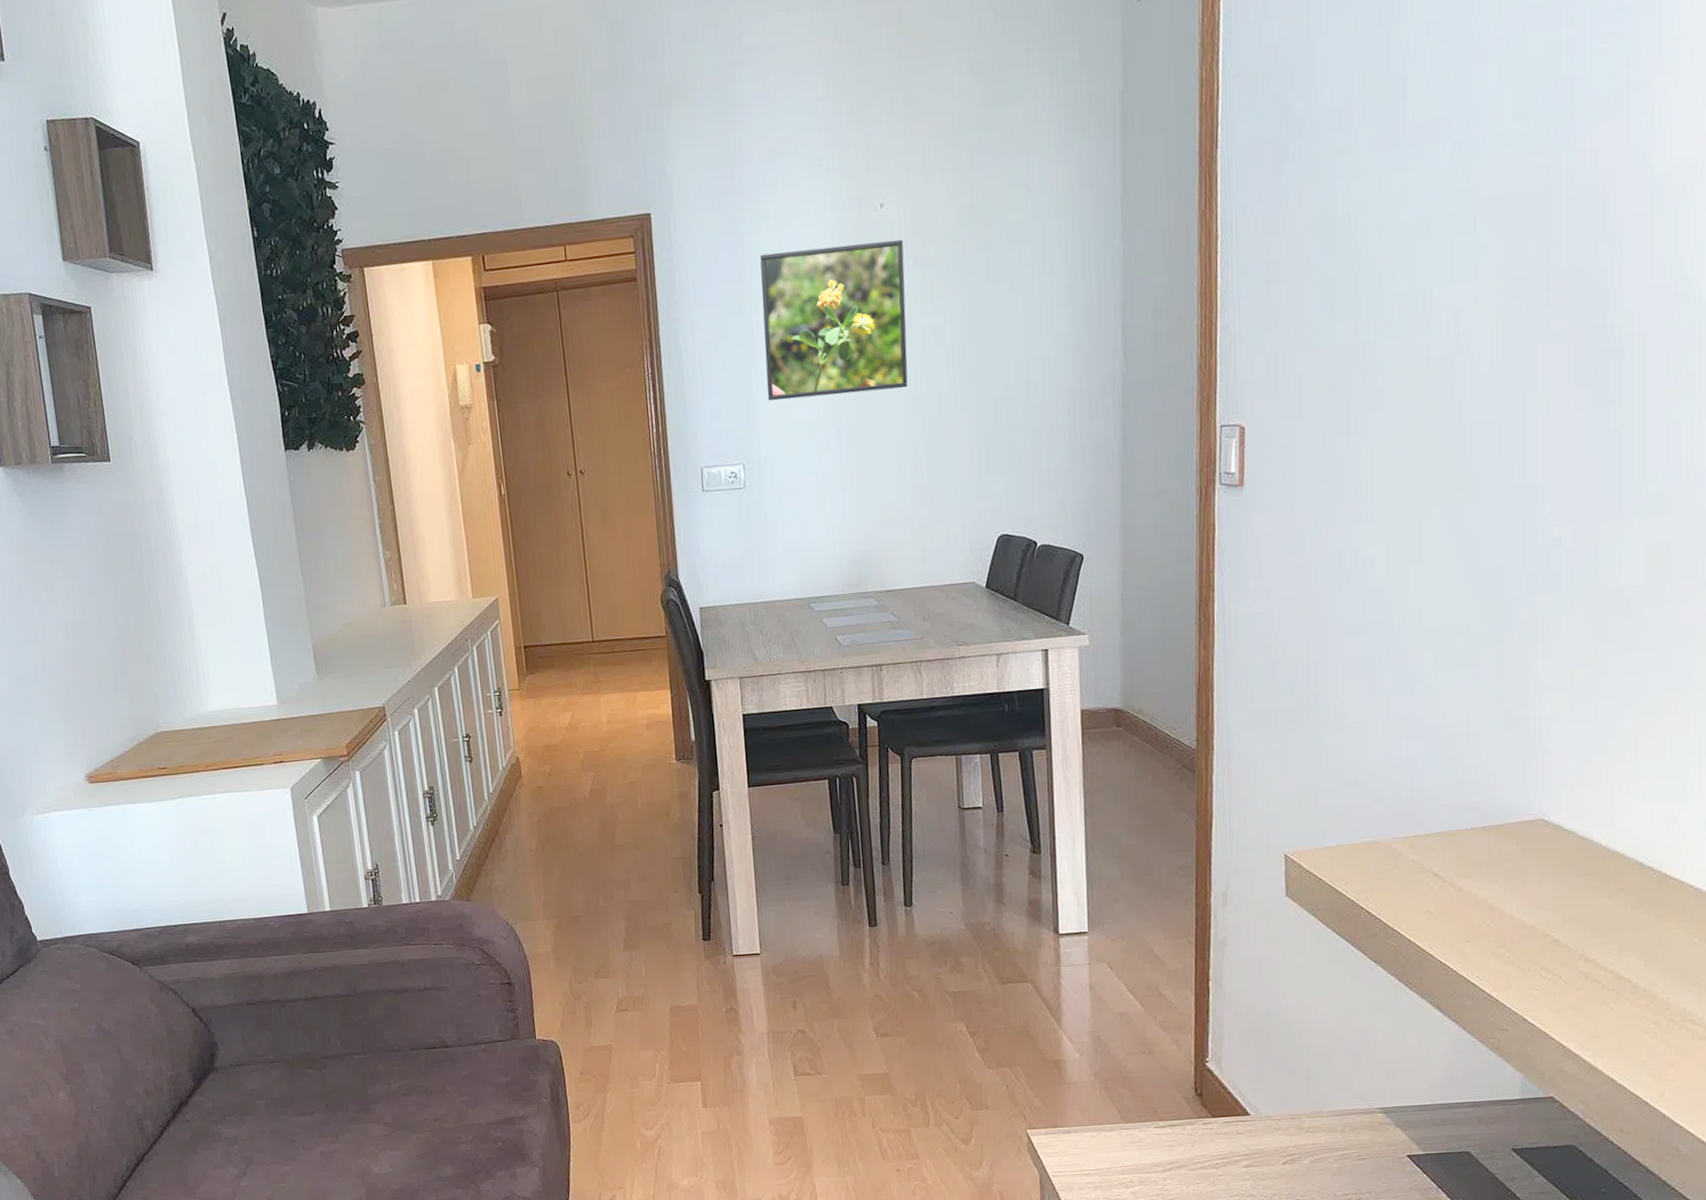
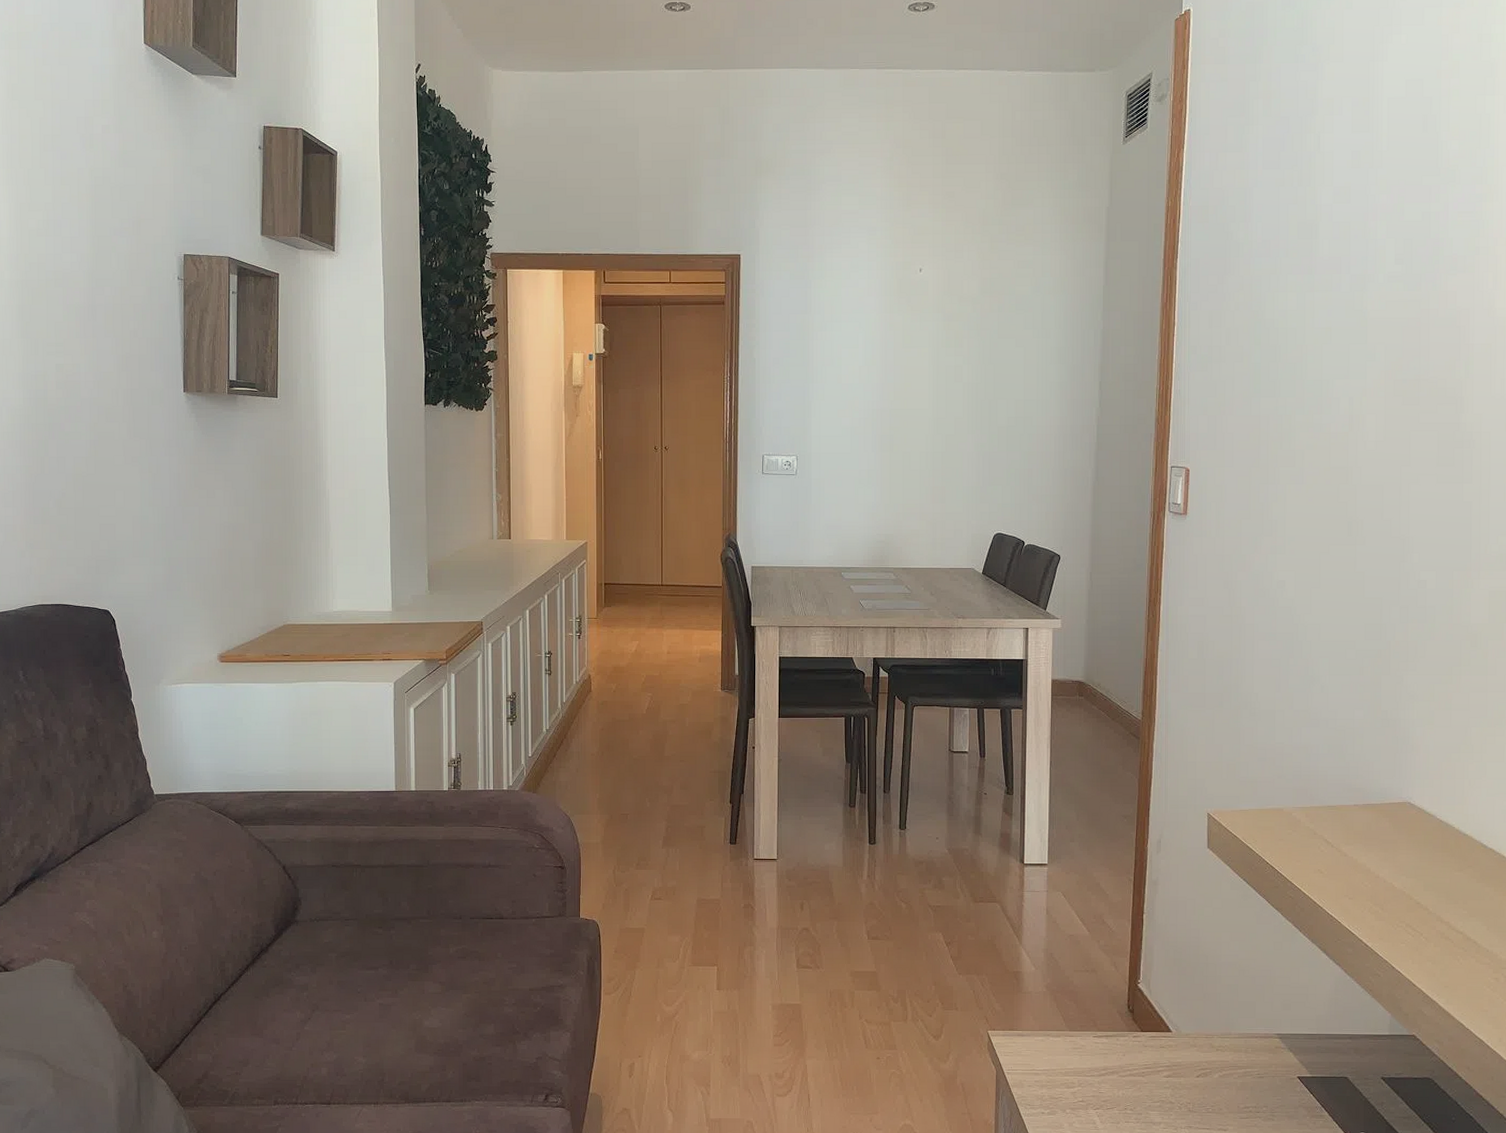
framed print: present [760,239,908,402] -> none [820,296,935,411]

